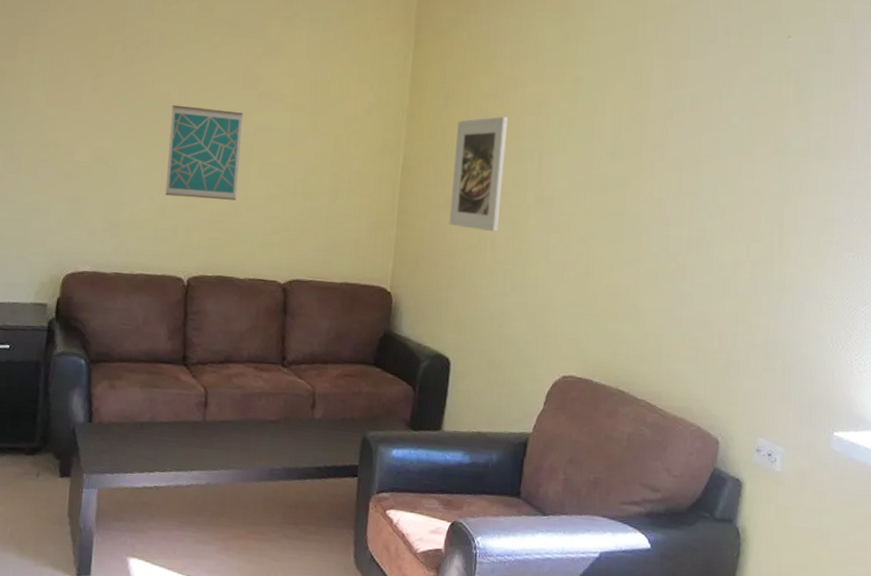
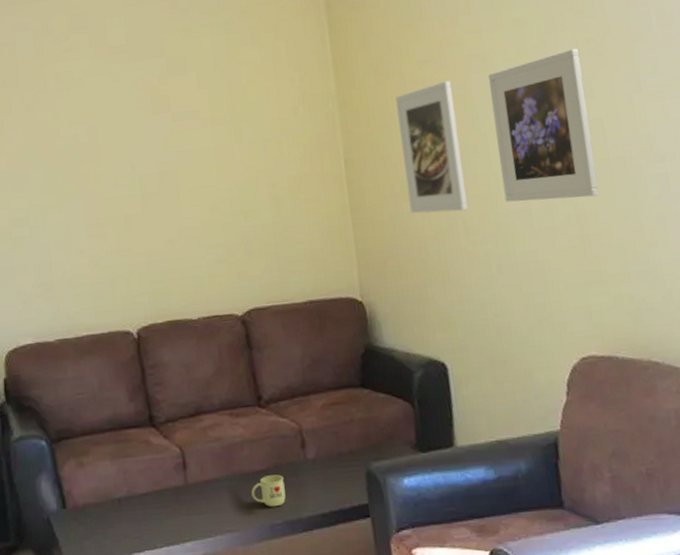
wall art: present [165,104,243,201] -> none [83,140,172,245]
mug: none [259,426,290,454] -> present [251,475,286,508]
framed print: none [531,113,621,243] -> present [488,49,599,202]

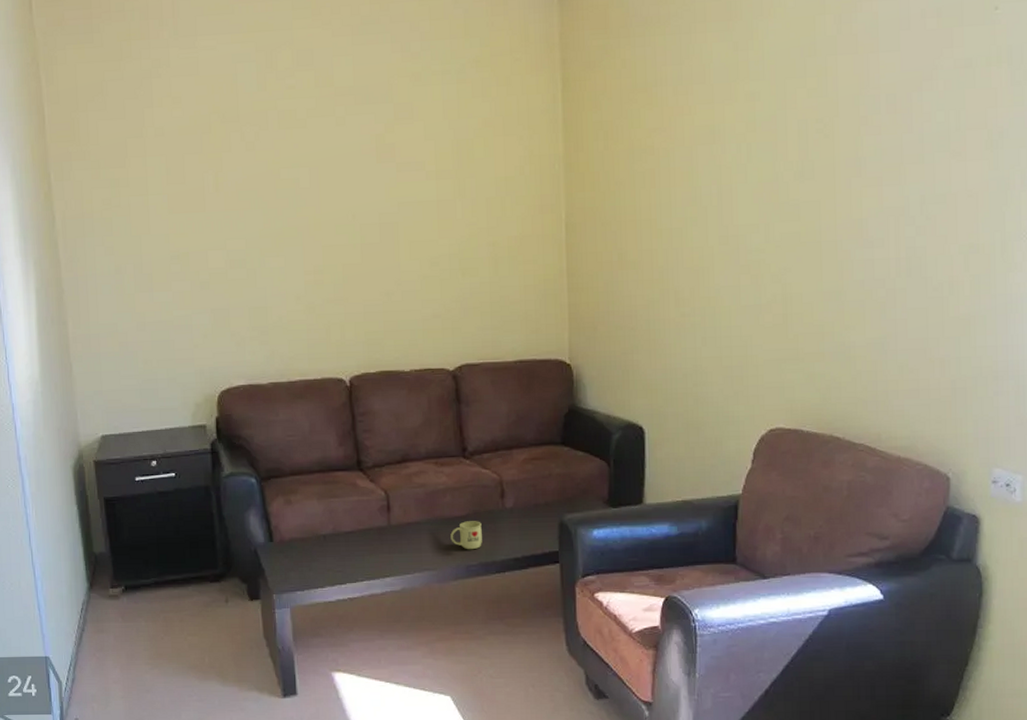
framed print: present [395,80,468,214] -> none [622,151,681,283]
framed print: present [488,49,599,202] -> none [715,128,807,278]

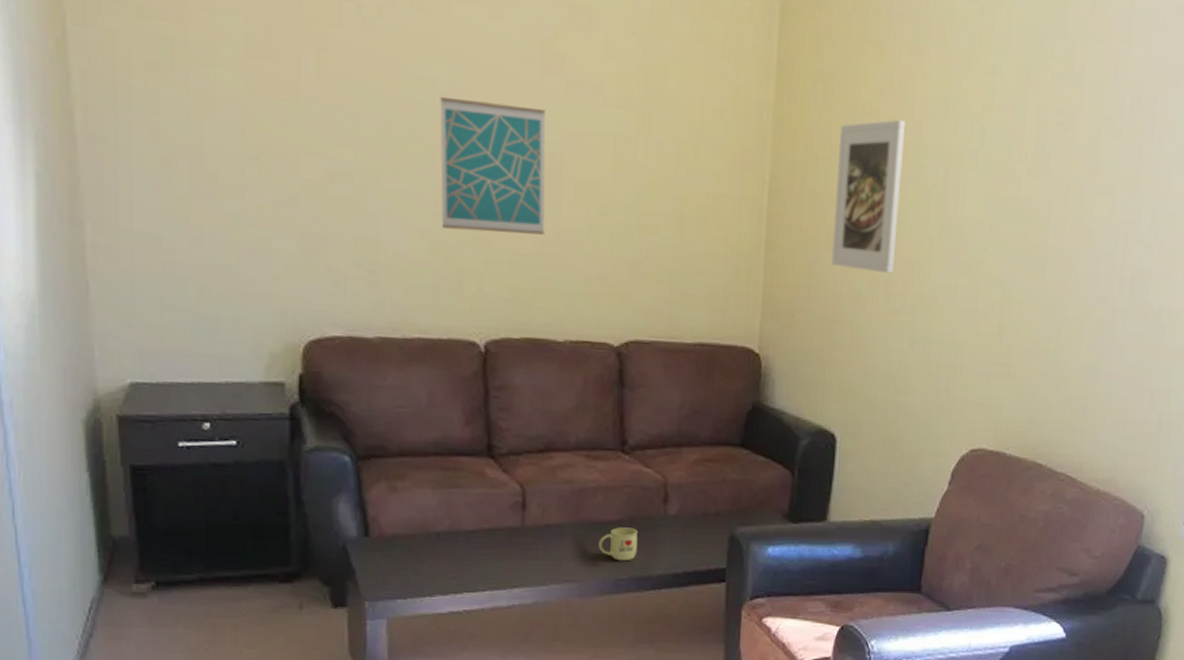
wall art: none [304,189,389,292] -> present [440,96,546,235]
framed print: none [622,151,681,283] -> present [831,119,905,274]

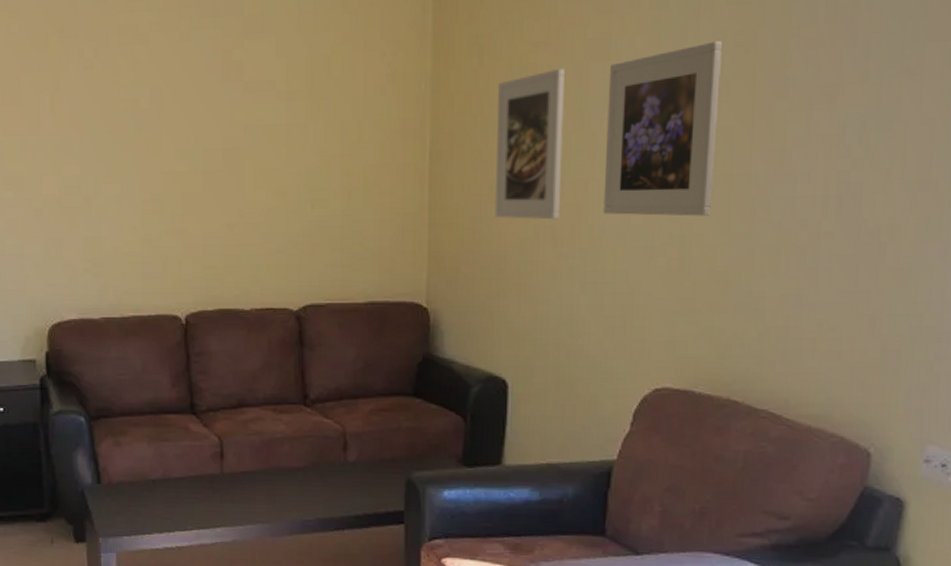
wall art: present [440,96,546,235] -> none [144,111,231,222]
mug: present [598,527,638,562] -> none [287,473,321,504]
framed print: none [934,116,1047,285] -> present [603,41,723,216]

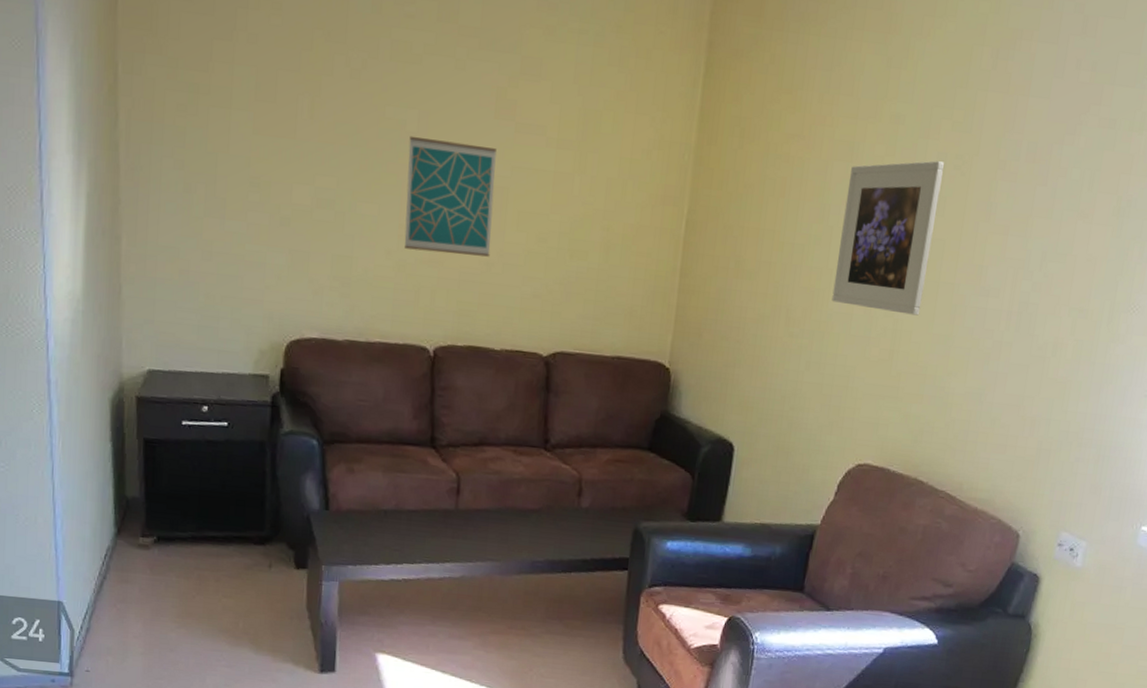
wall art: none [144,111,231,222] -> present [404,136,497,257]
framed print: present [494,68,565,220] -> none [738,161,813,301]

